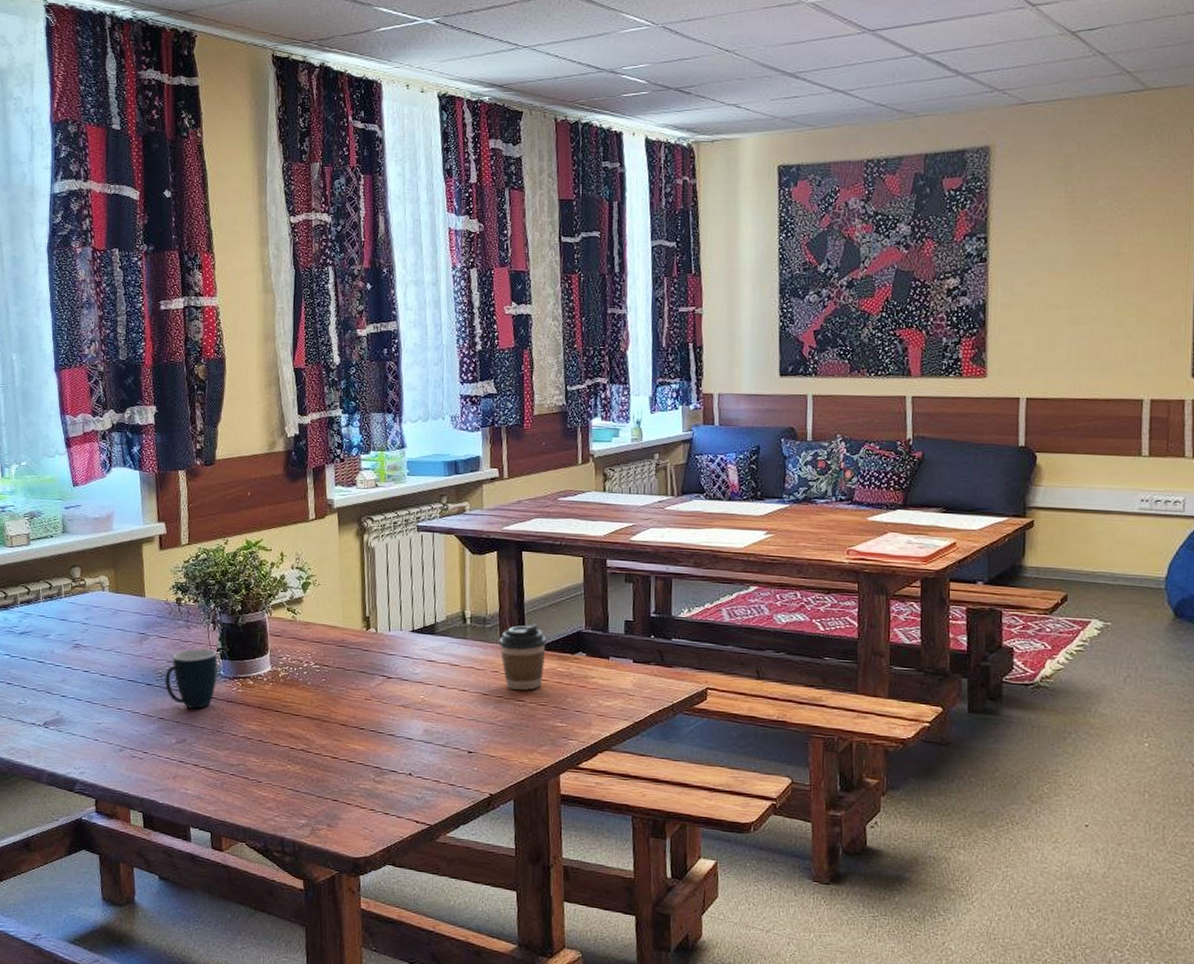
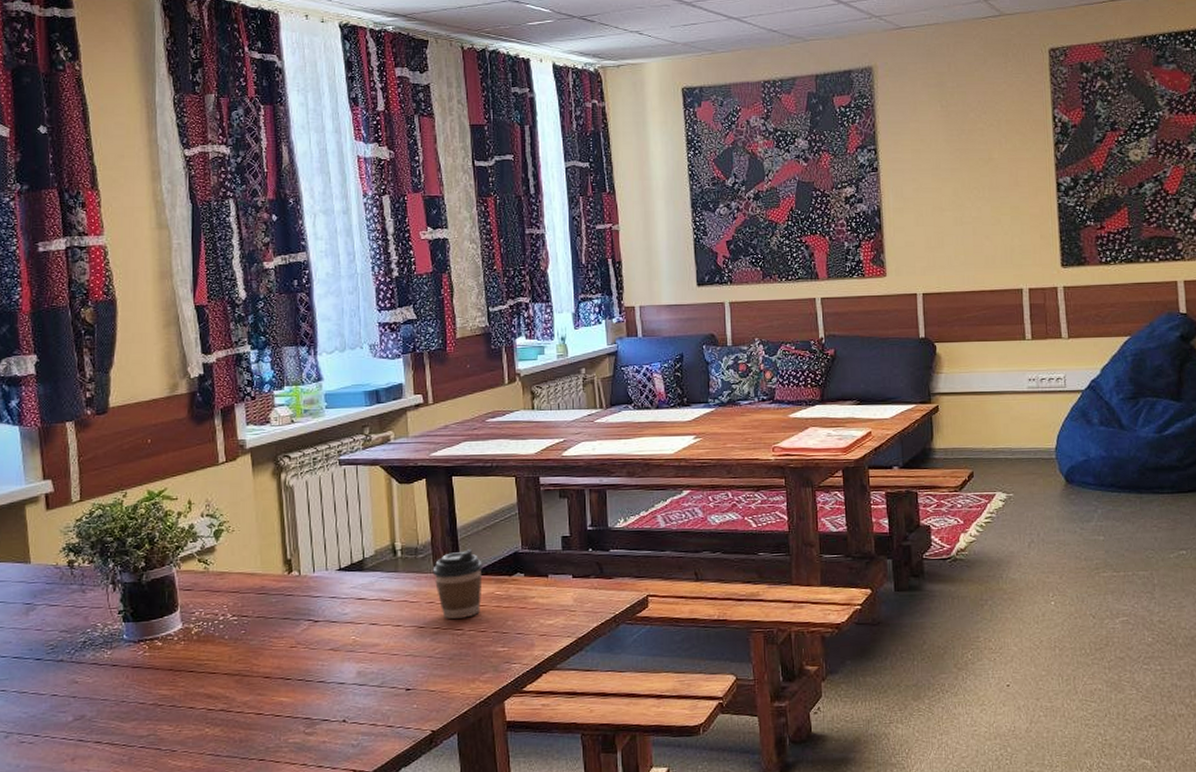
mug: present [164,648,218,709] -> none [57,612,120,680]

